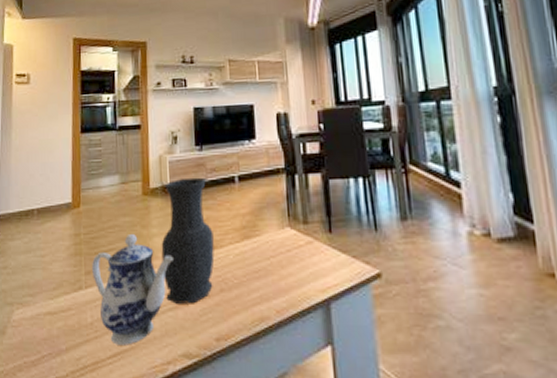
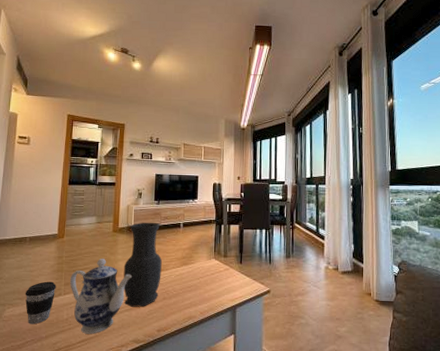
coffee cup: none [36,270,75,332] -> present [25,281,56,325]

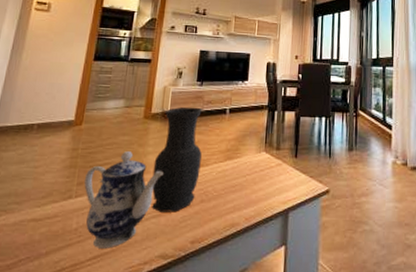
coffee cup: present [25,281,56,325] -> none [23,180,67,237]

